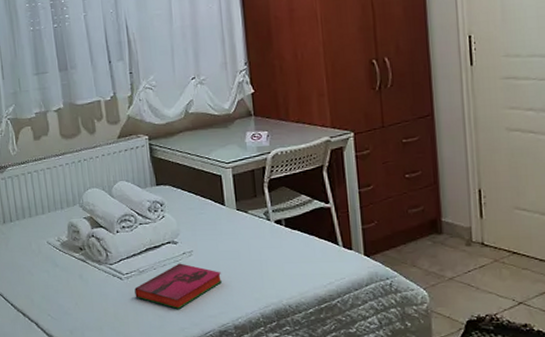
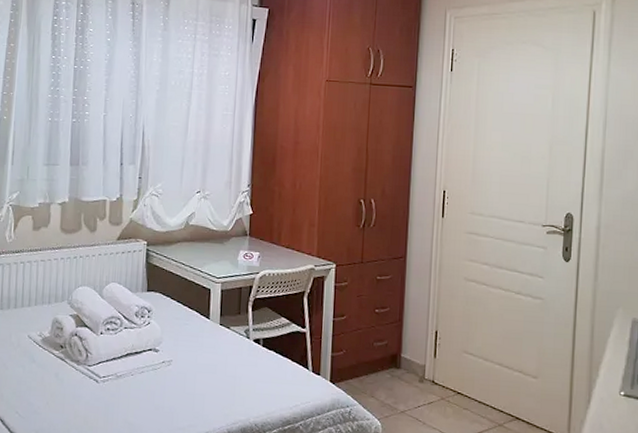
hardback book: present [134,263,223,309] -> none [108,371,196,418]

